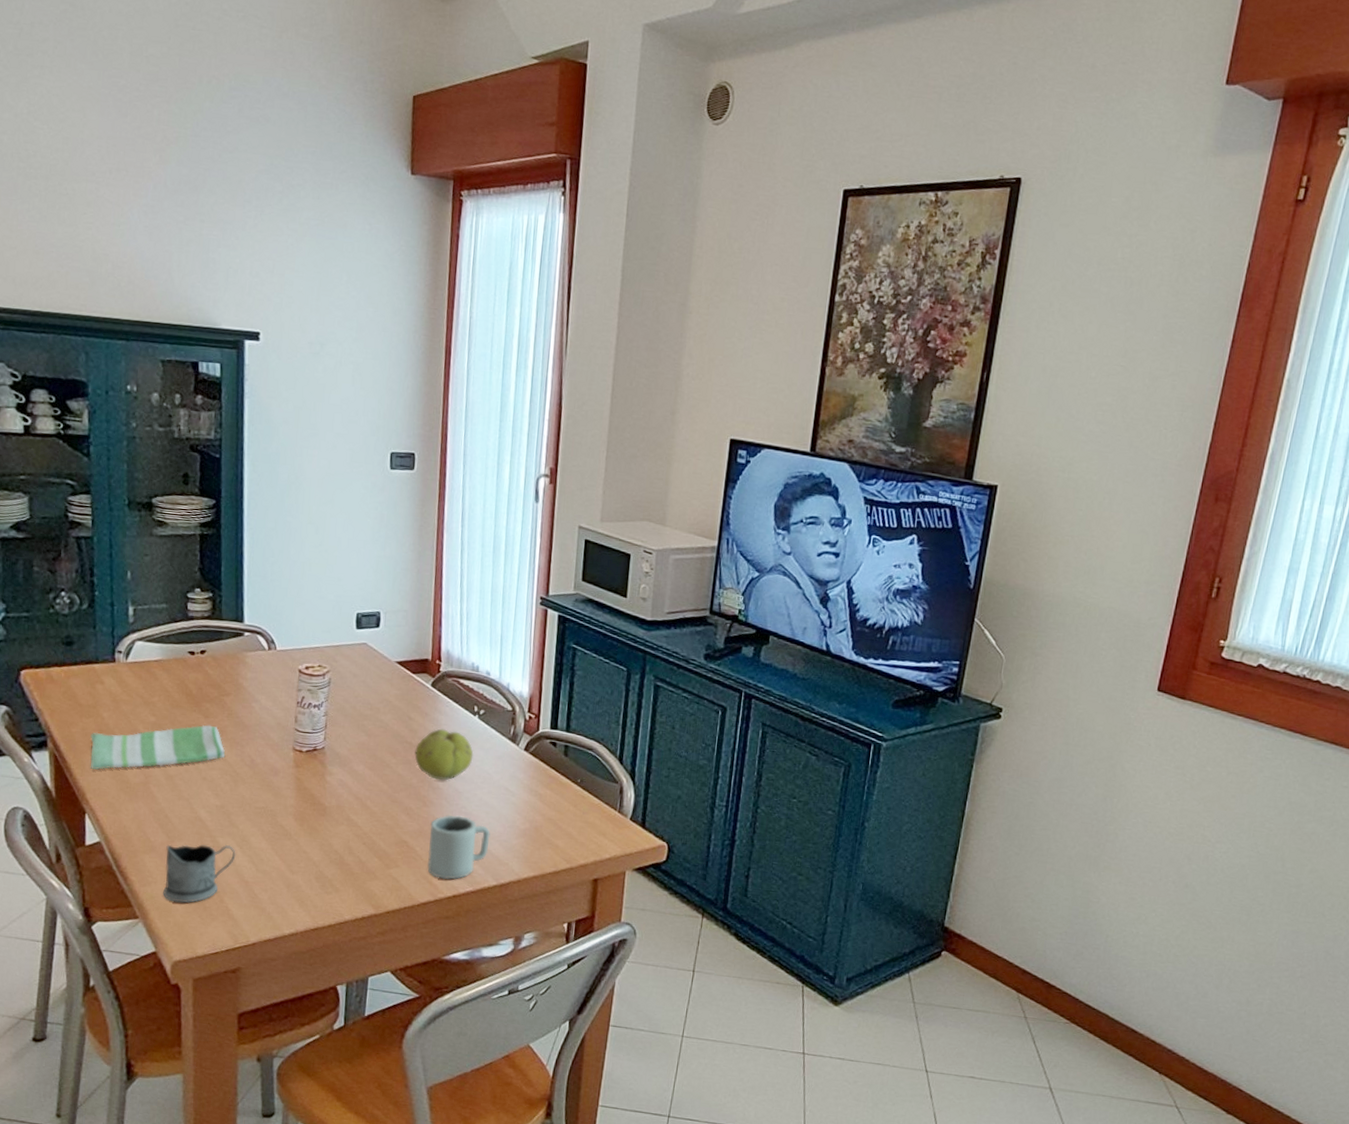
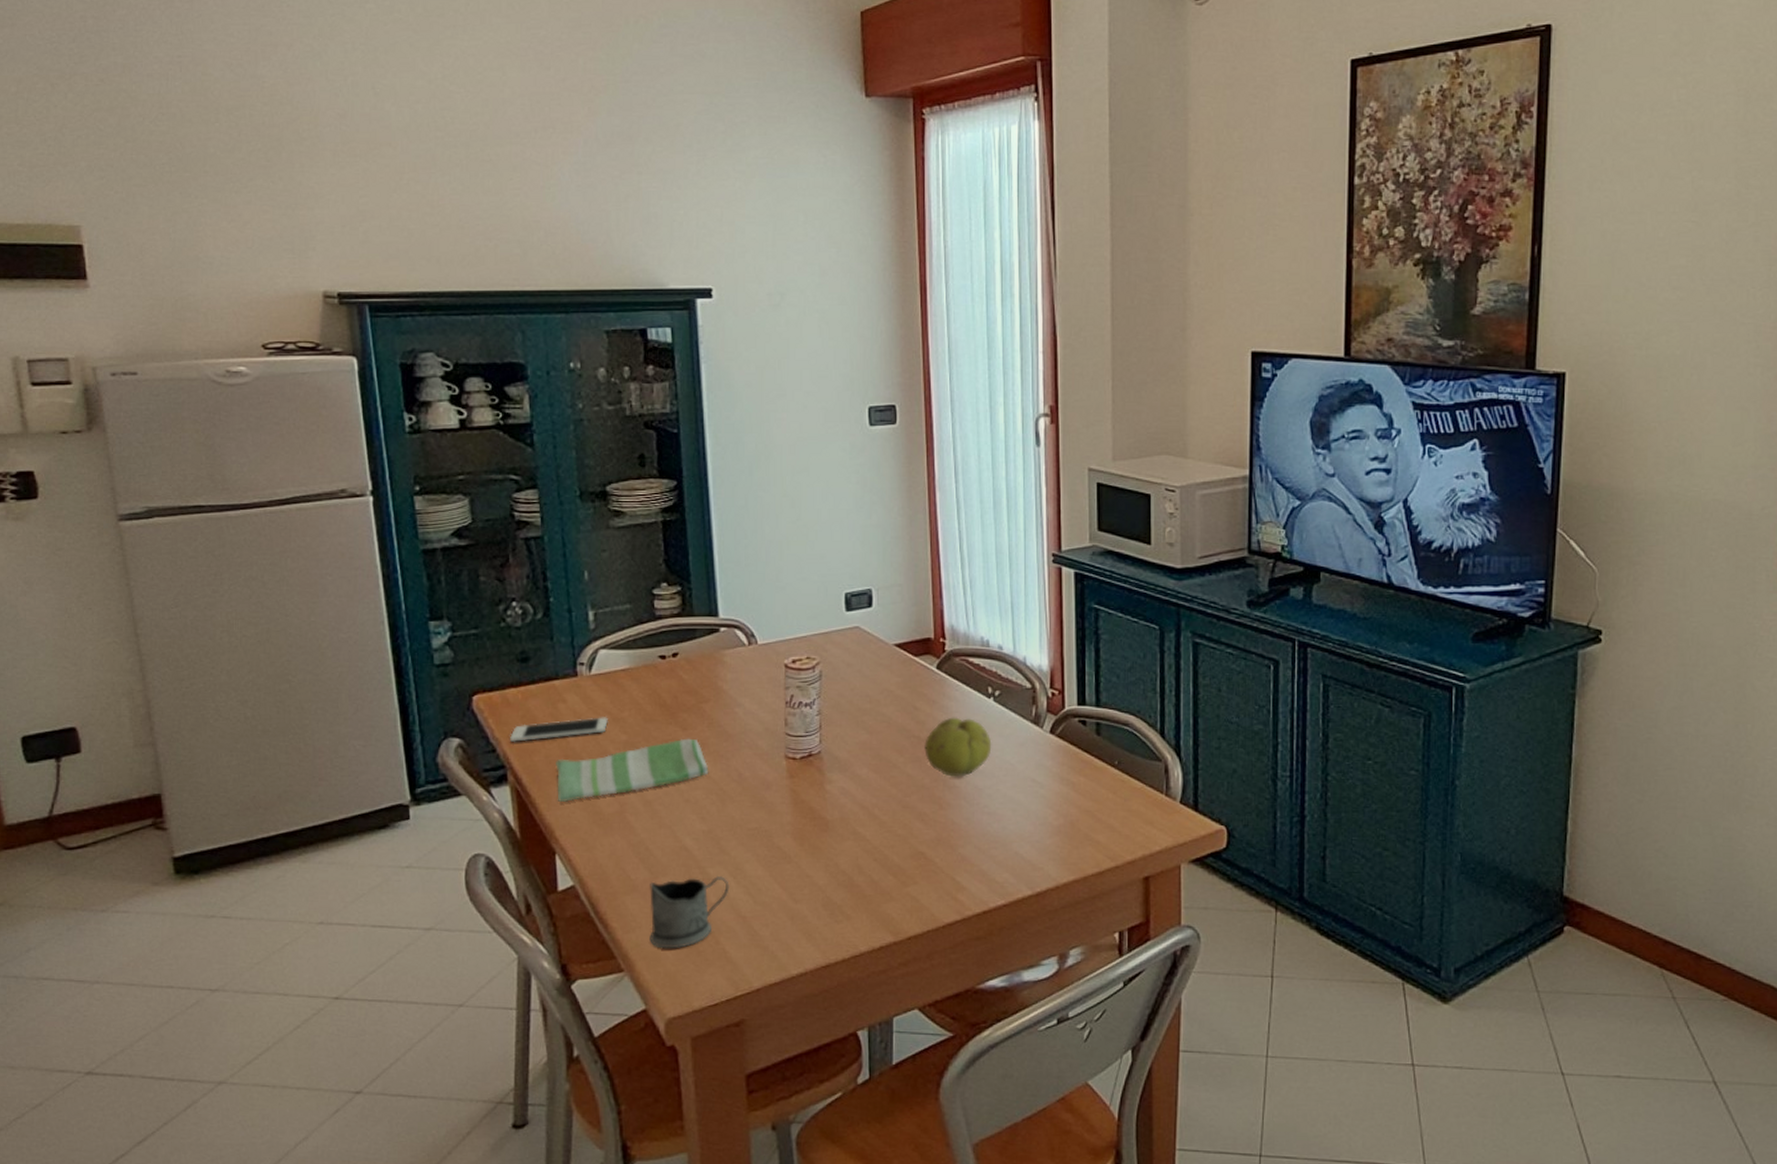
cell phone: none [52,699,140,715] -> present [510,717,608,743]
cup: present [427,814,490,880] -> none [949,816,1019,894]

